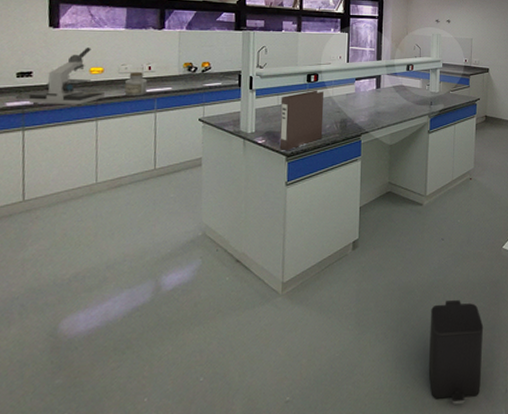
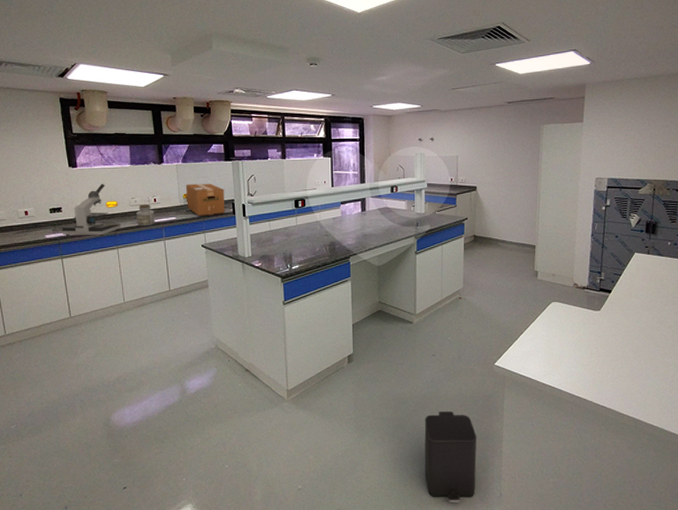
box: none [186,52,231,88] -> present [185,183,225,217]
binder: present [279,90,324,151] -> none [272,215,313,273]

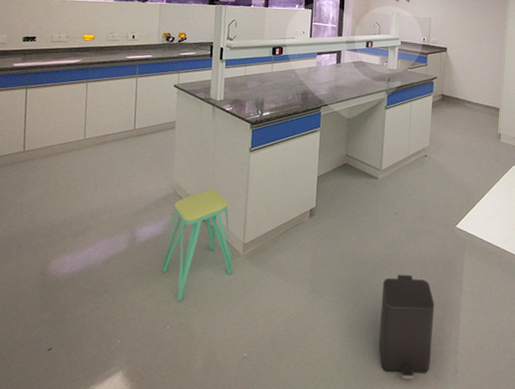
microscope: present [61,184,121,237] -> none [31,17,95,69]
jar: present [135,203,156,227] -> none [111,39,132,62]
box: present [185,183,225,217] -> none [164,23,205,57]
stool: none [214,343,279,444] -> present [162,190,233,302]

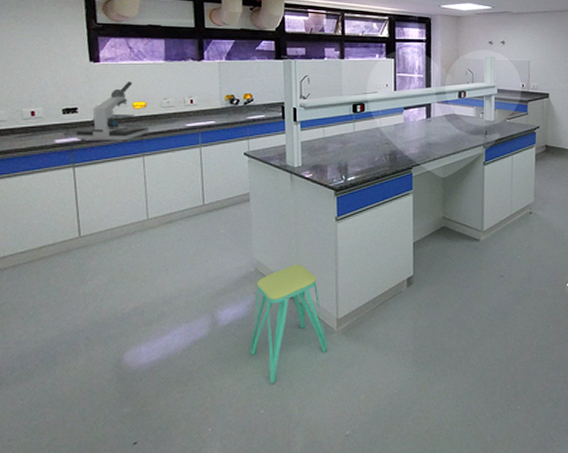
microscope: none [31,17,95,69] -> present [75,82,149,142]
pedal bin: present [379,274,435,380] -> none [489,338,548,444]

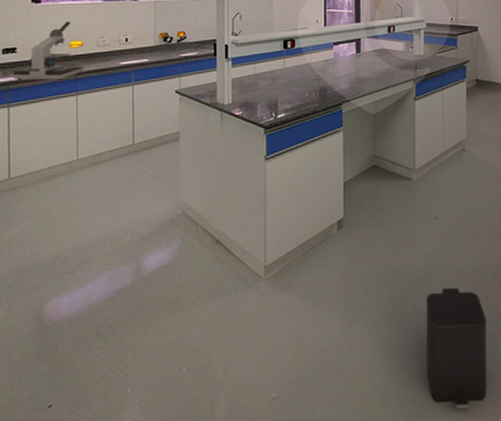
stool: present [250,265,327,384] -> none [174,207,254,339]
pedal bin: none [489,338,548,444] -> present [425,287,488,410]

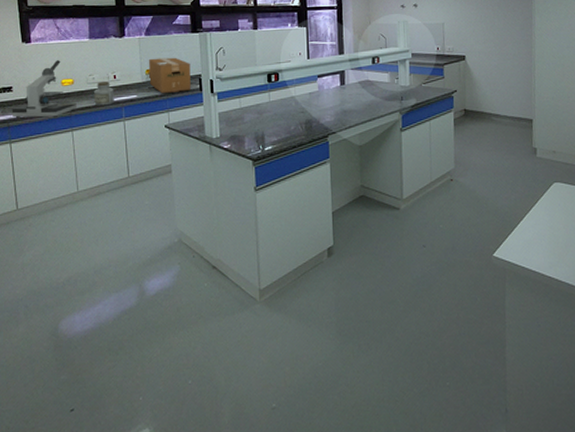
jar: none [102,43,125,70] -> present [93,80,115,106]
box: none [162,21,206,59] -> present [148,57,191,94]
pedal bin: present [425,287,488,410] -> none [416,310,477,423]

